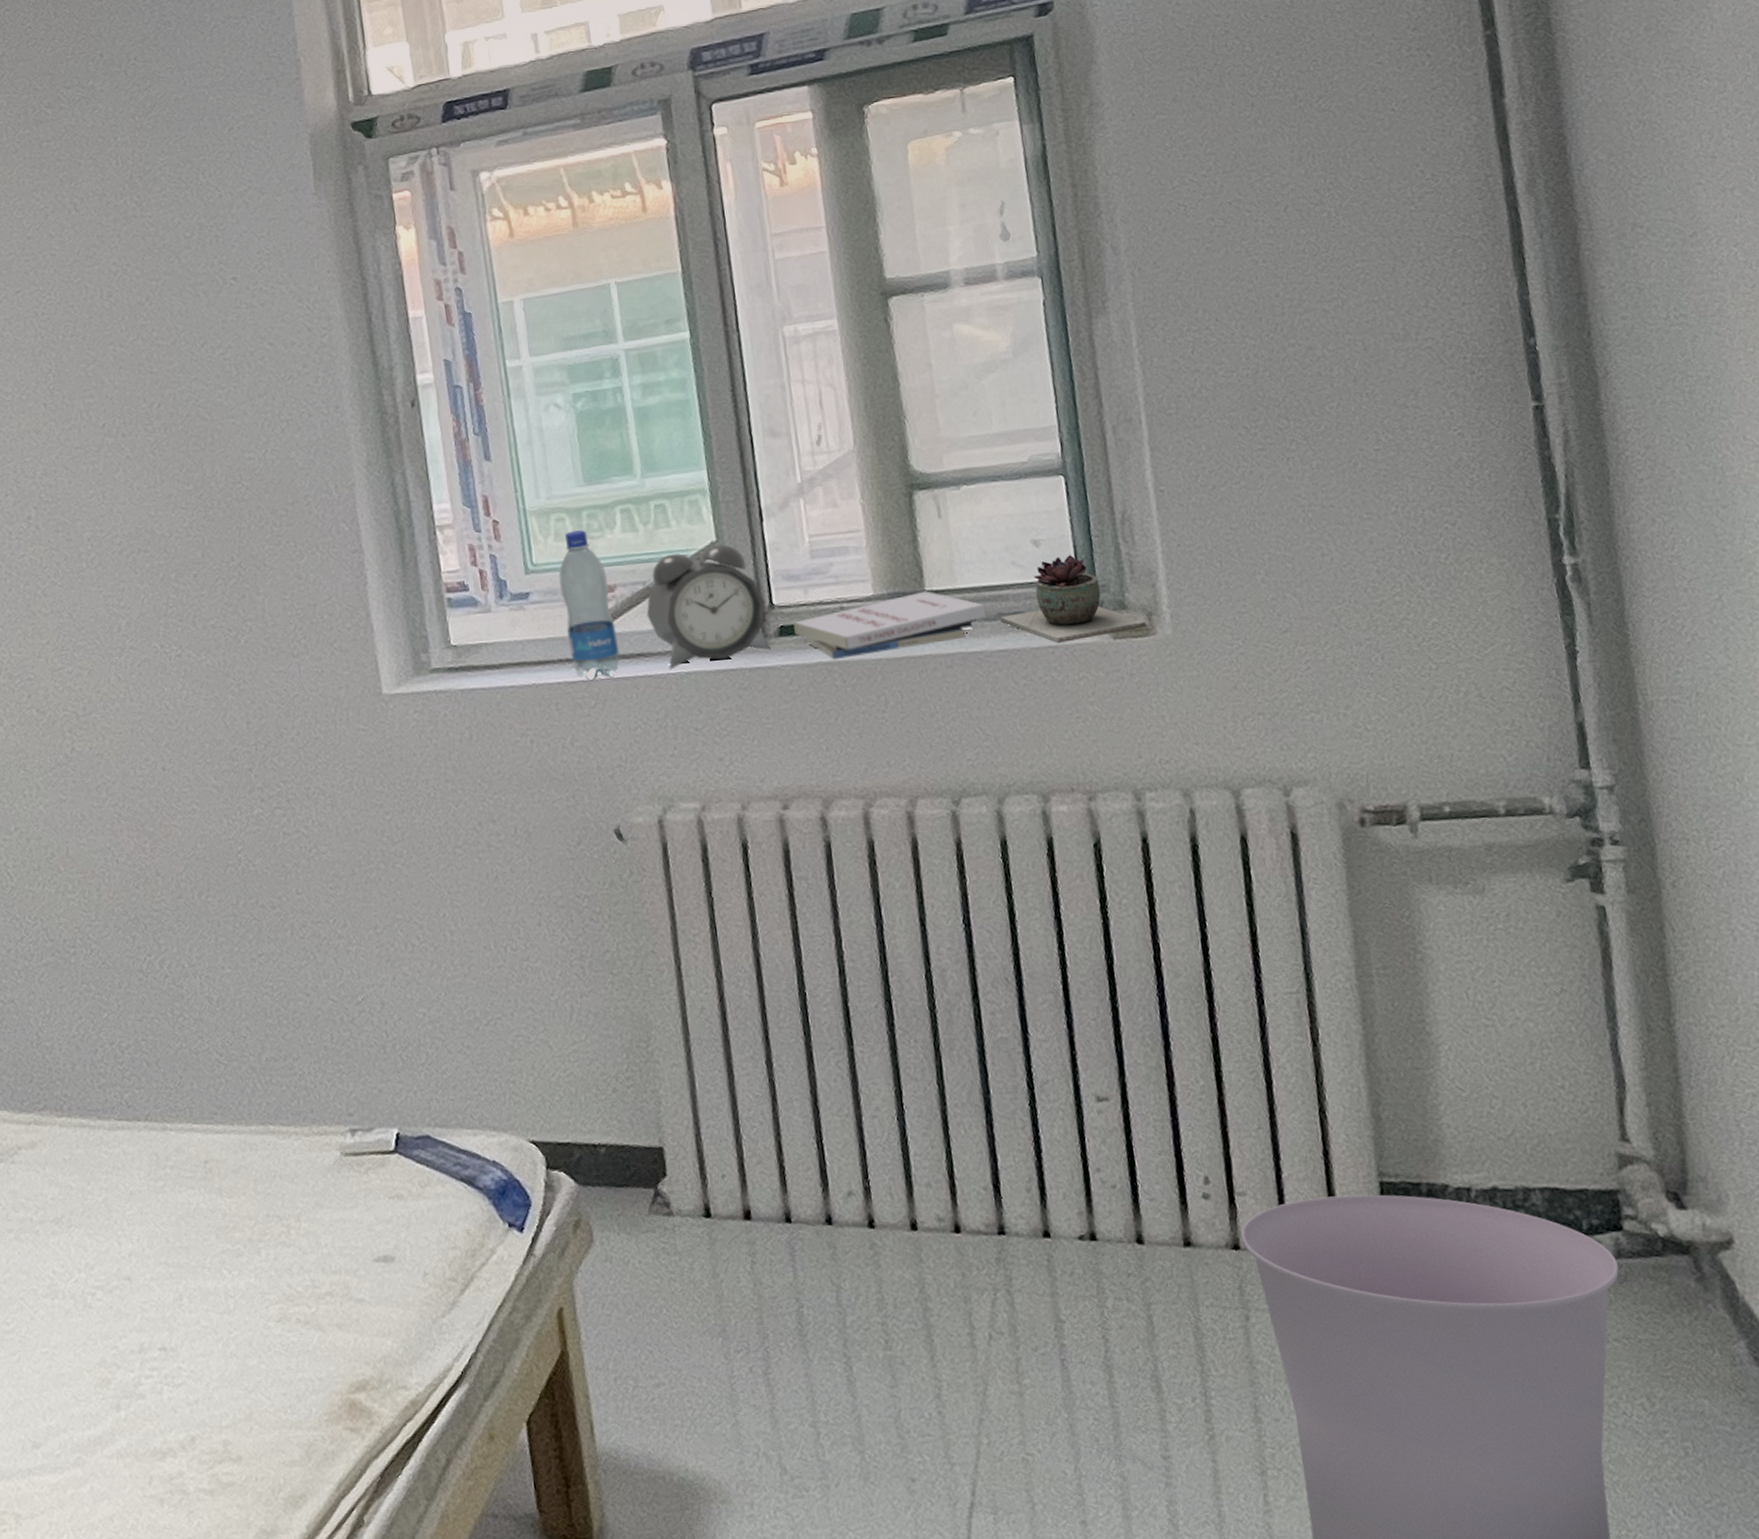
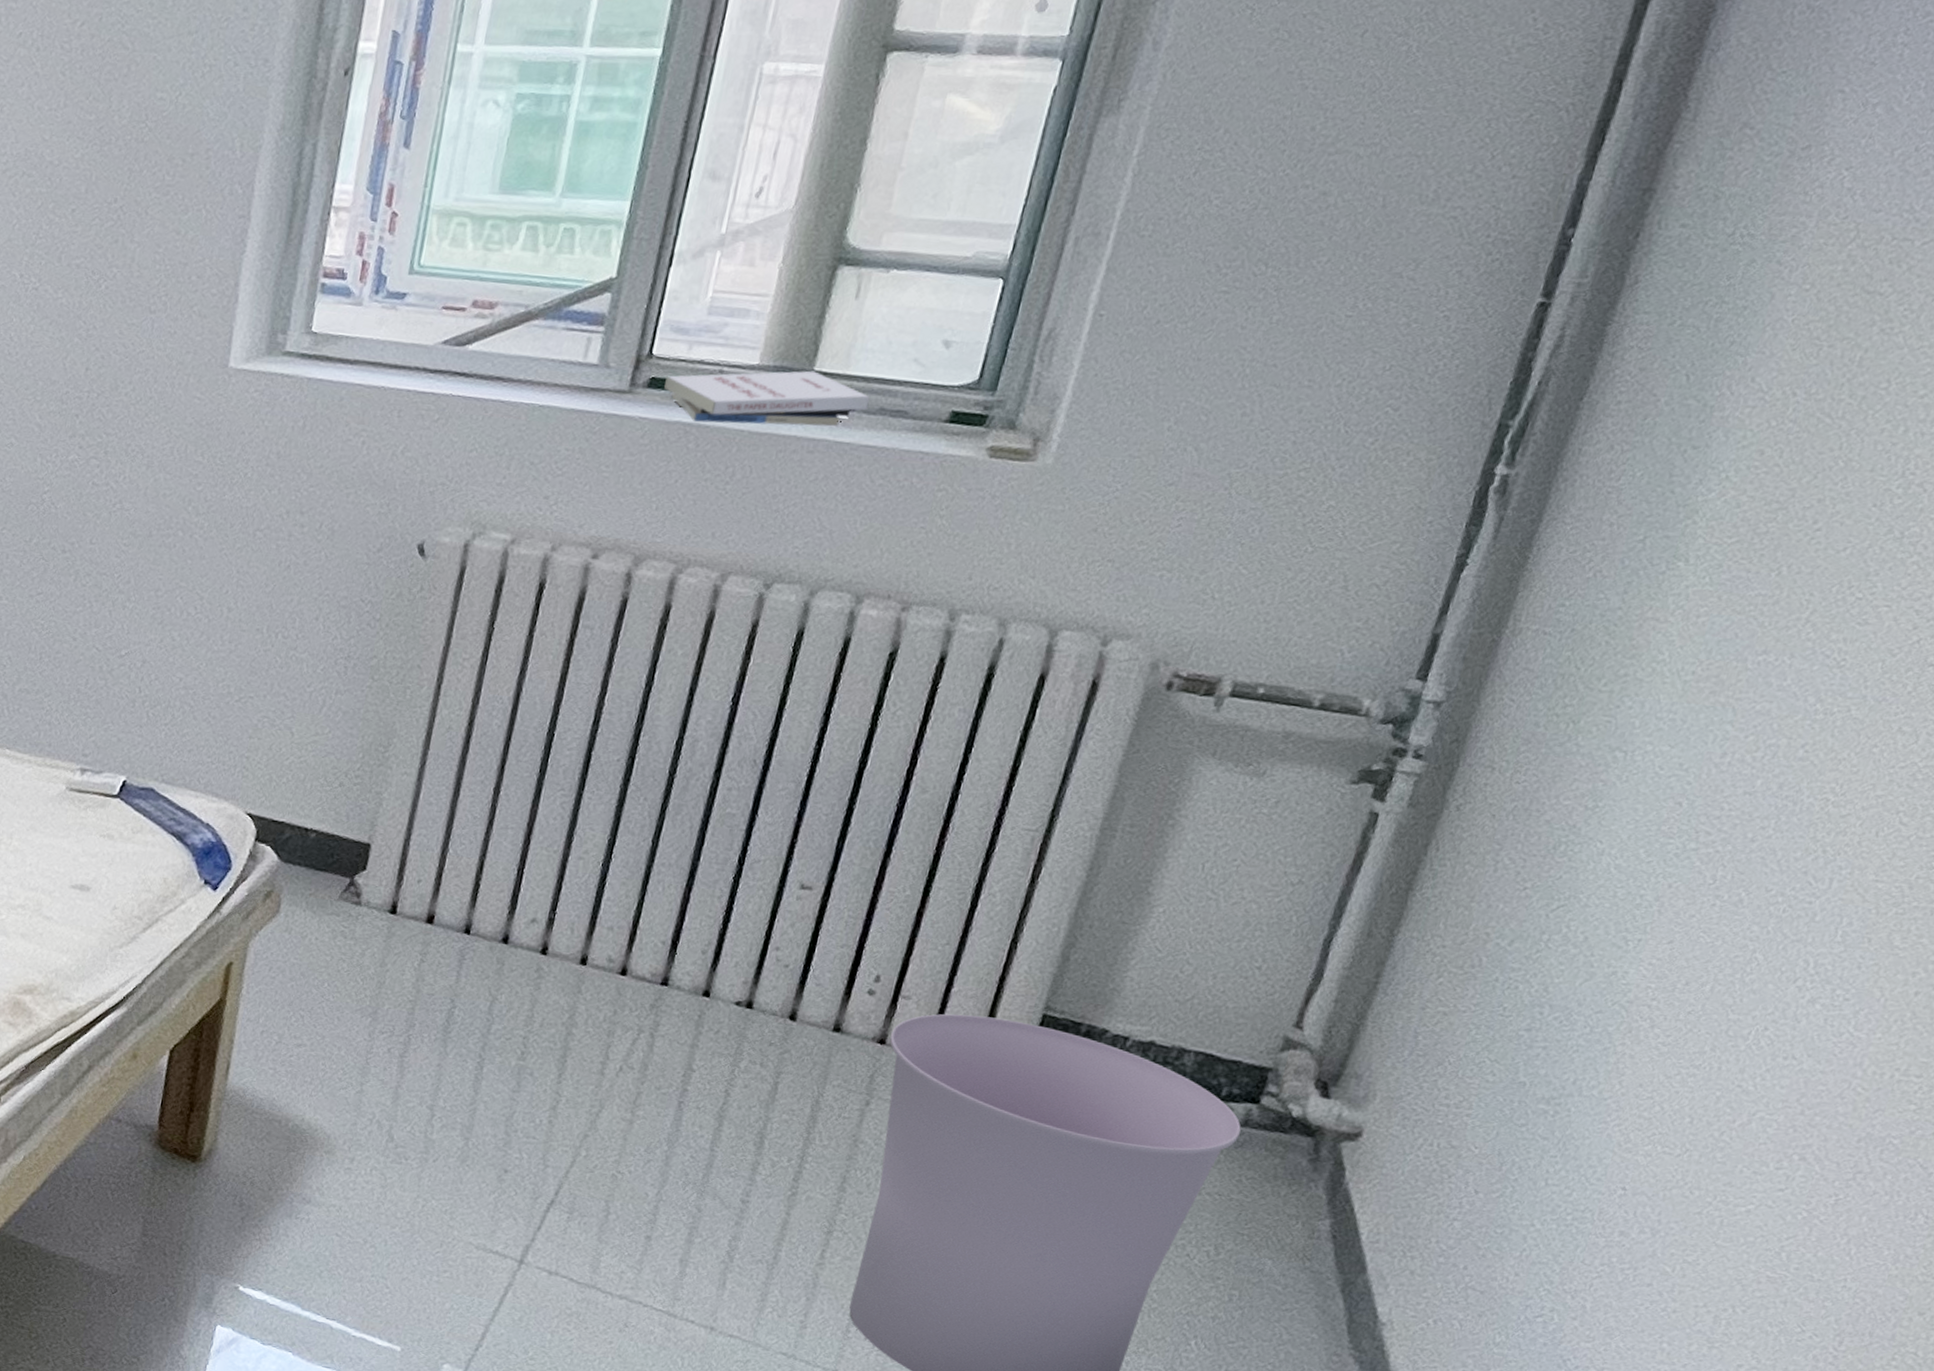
bottle: present [558,530,620,681] -> none [428,238,492,396]
alarm clock: present [646,544,771,670] -> none [519,281,646,400]
succulent plant: present [1000,555,1147,644] -> none [879,363,1031,452]

